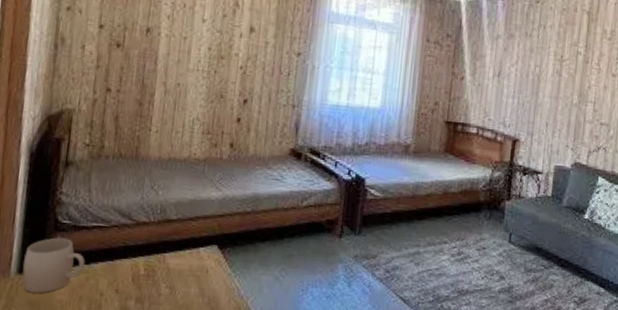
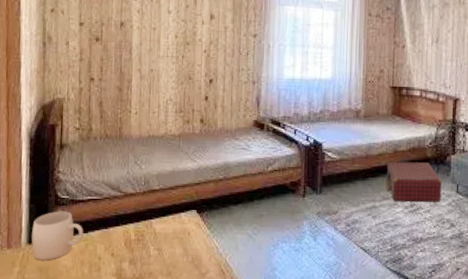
suitcase: none [432,203,494,252] -> present [386,161,442,202]

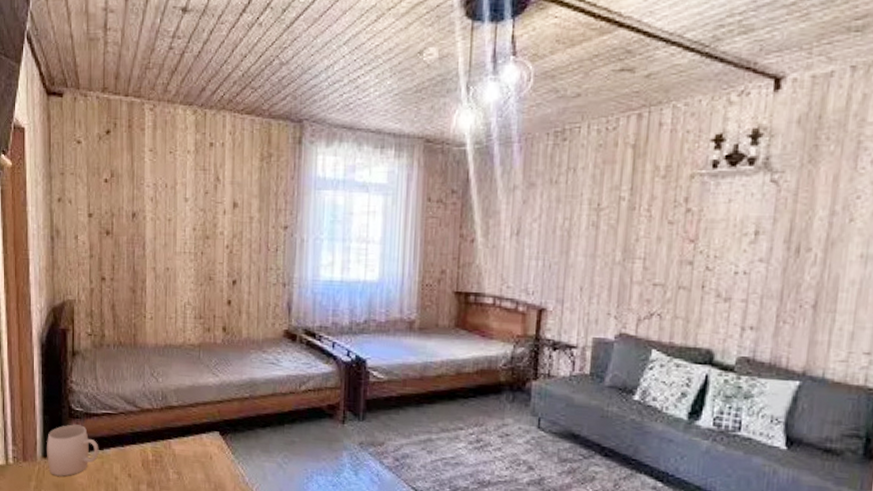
suitcase: present [386,161,442,202] -> none [445,385,518,439]

